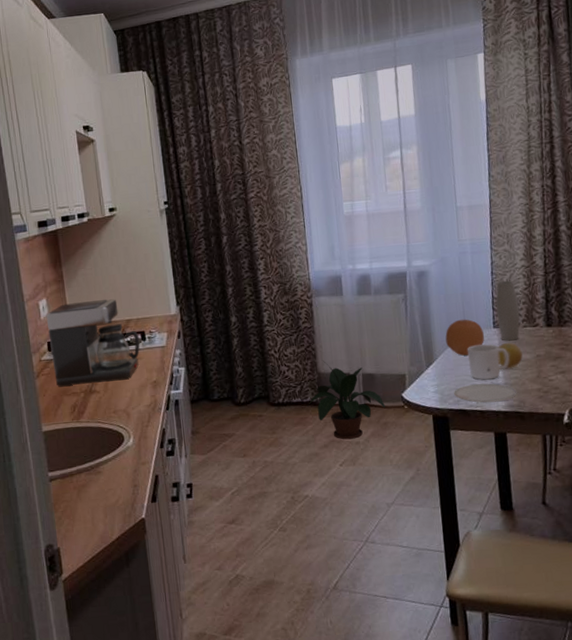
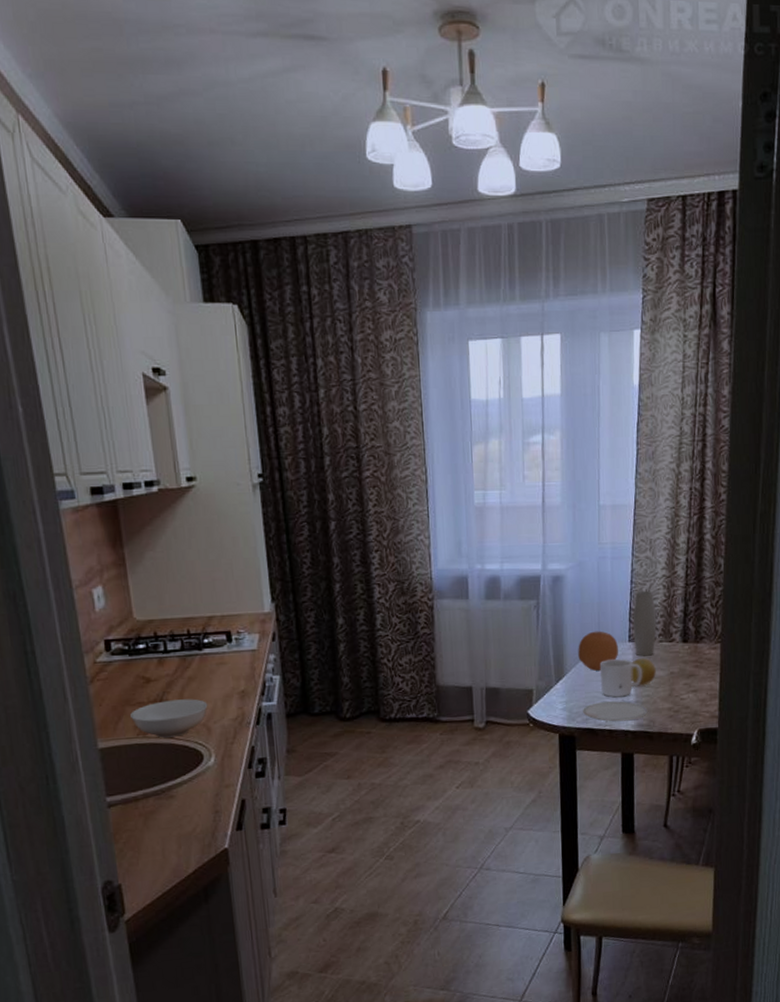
coffee maker: present [46,299,140,386] -> none [102,590,225,694]
bowl: none [67,389,127,422] -> present [130,699,208,738]
potted plant: present [307,360,385,440] -> none [423,671,509,760]

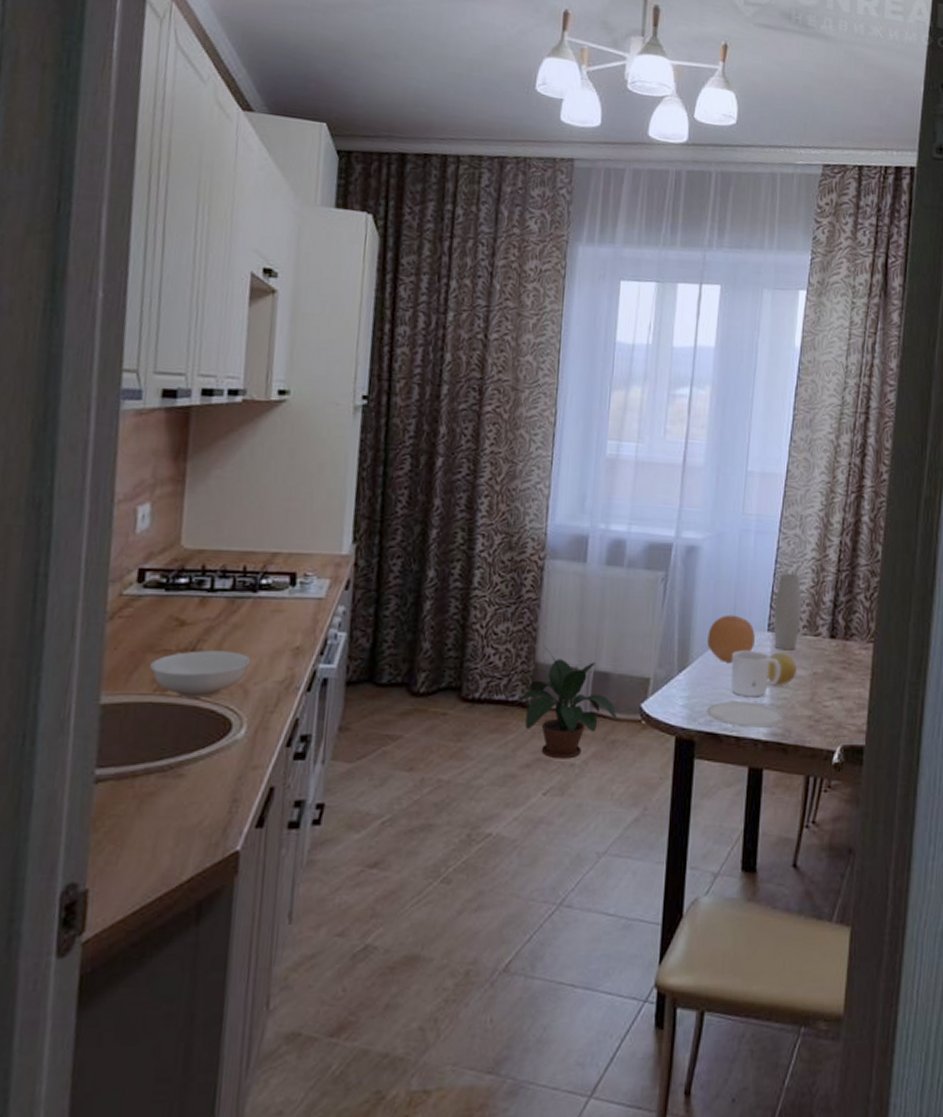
potted plant: none [423,671,509,760] -> present [512,646,617,759]

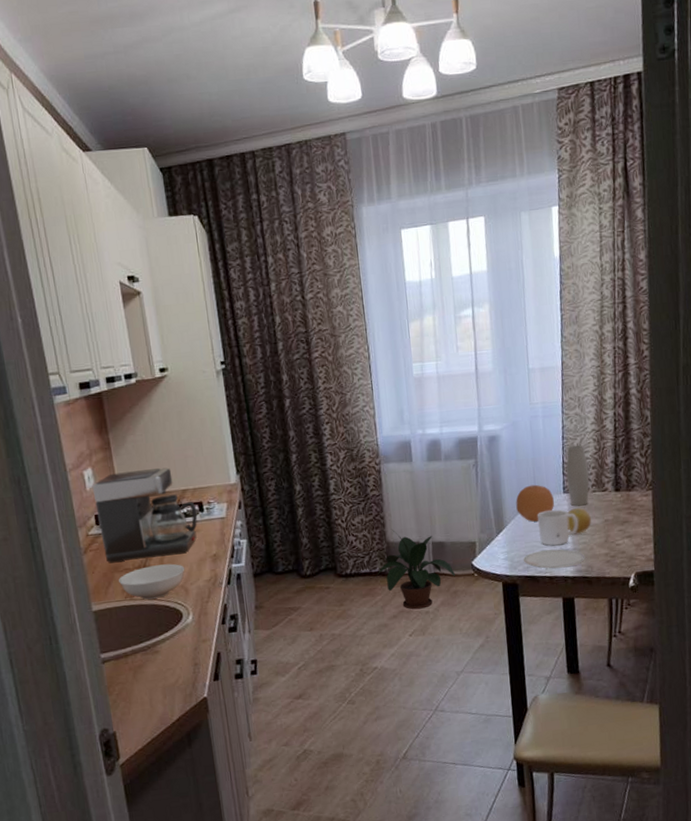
coffee maker: none [139,515,287,639] -> present [92,467,198,563]

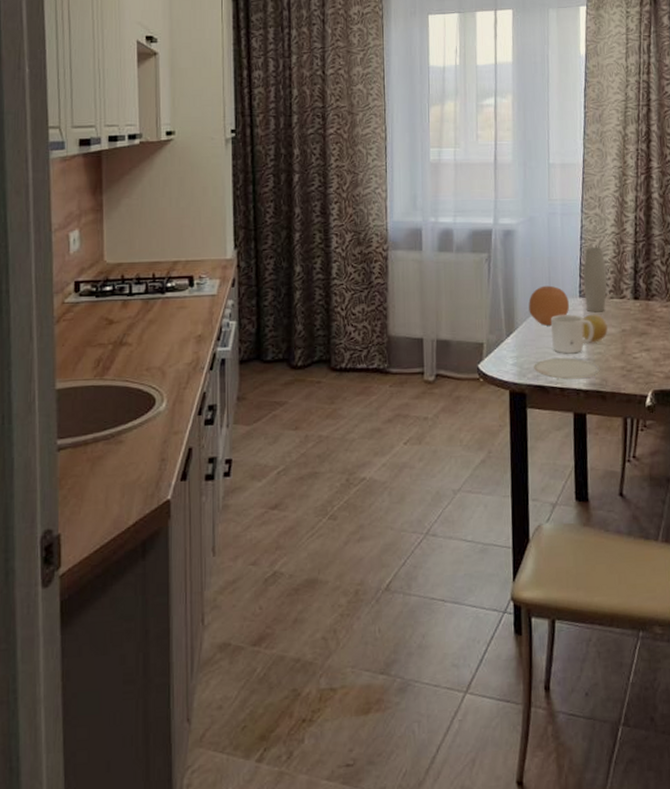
coffee maker: present [92,467,198,563] -> none [76,236,186,335]
bowl: present [119,563,185,600] -> none [90,342,165,380]
potted plant: present [376,529,455,610] -> none [373,321,459,414]

